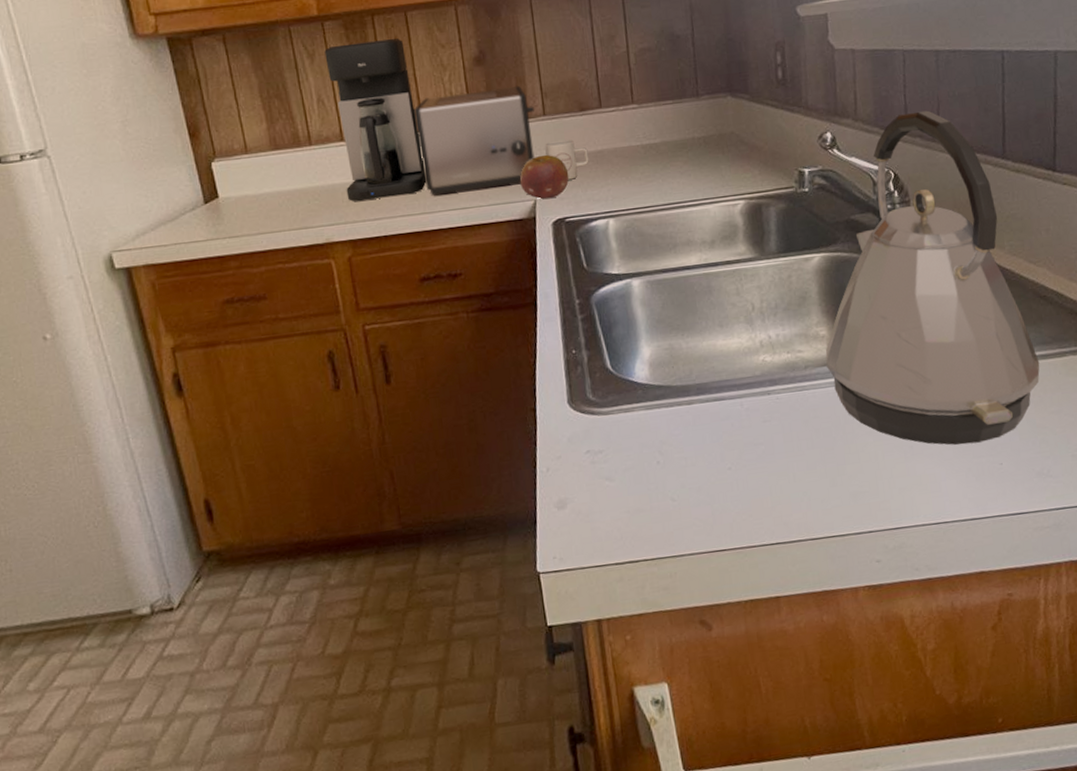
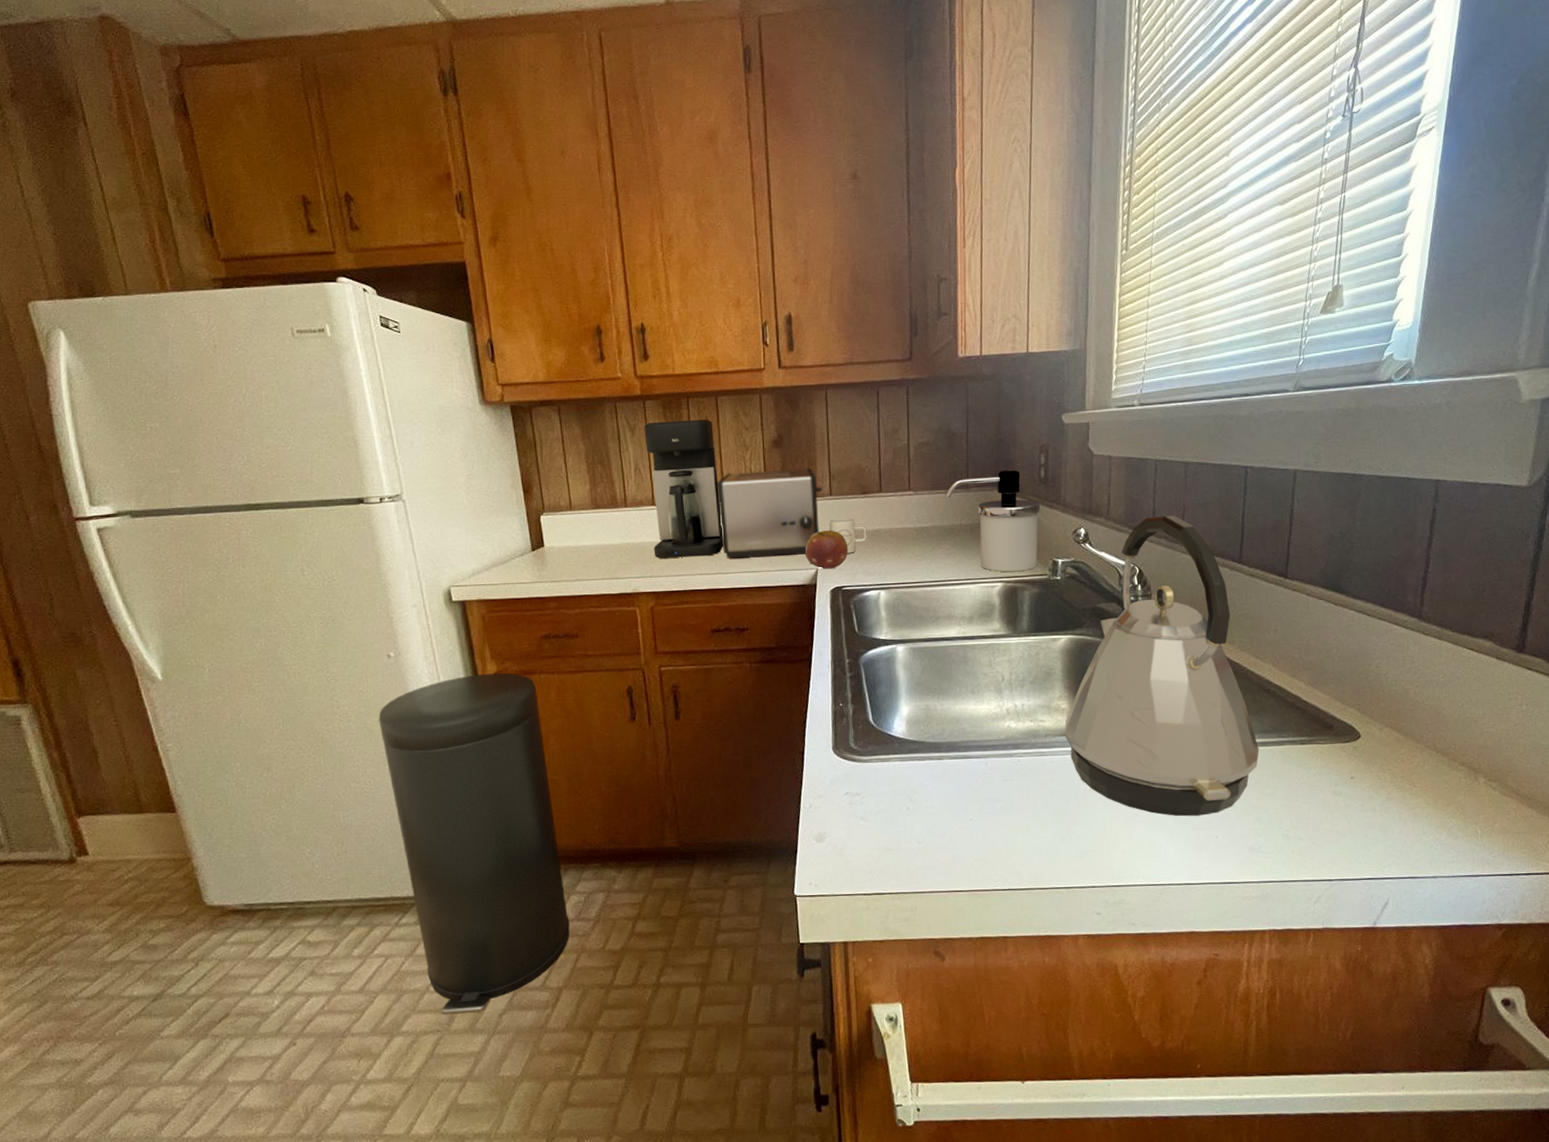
pedal bin: none [38,346,283,749] -> present [378,672,570,1015]
soap dispenser: none [673,72,782,188] -> present [945,469,1040,572]

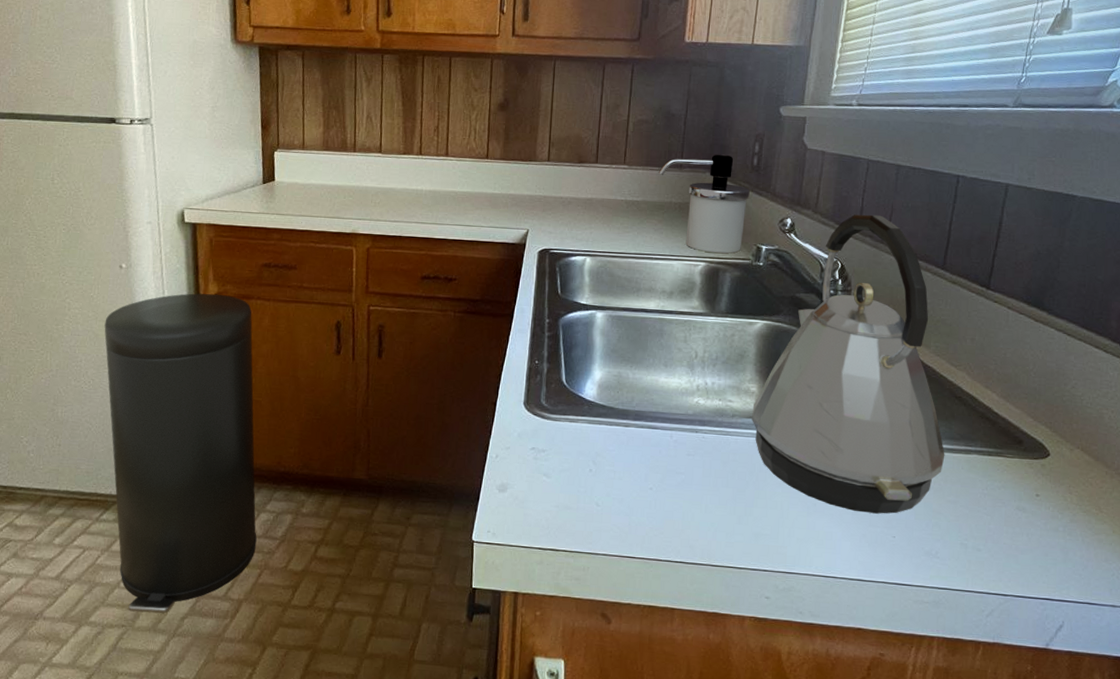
coffee maker: present [644,420,724,559] -> none [375,75,445,207]
toaster: present [717,467,822,558] -> none [441,130,541,214]
fruit: present [804,530,849,569] -> none [518,193,560,231]
mug: present [829,518,867,554] -> none [544,183,579,219]

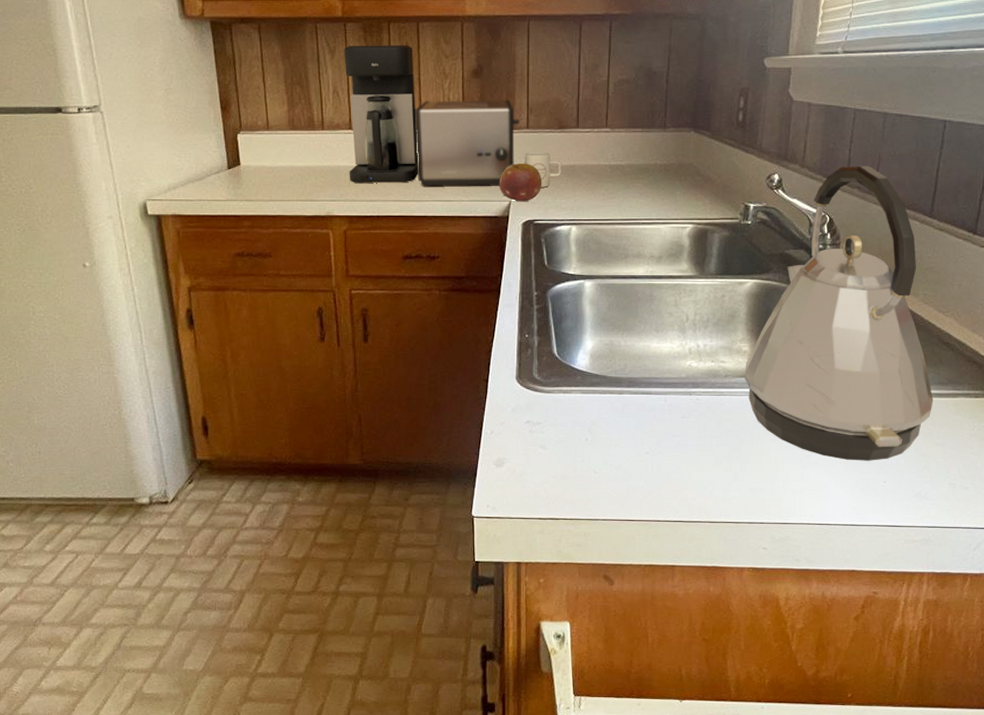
pedal bin: present [104,293,257,613] -> none [73,287,254,611]
coffee maker: none [375,75,445,207] -> present [344,45,419,184]
toaster: none [441,130,541,214] -> present [414,99,519,187]
fruit: none [518,193,560,231] -> present [499,163,542,202]
mug: none [544,183,579,219] -> present [525,151,562,188]
soap dispenser: present [658,154,750,254] -> none [641,111,736,215]

